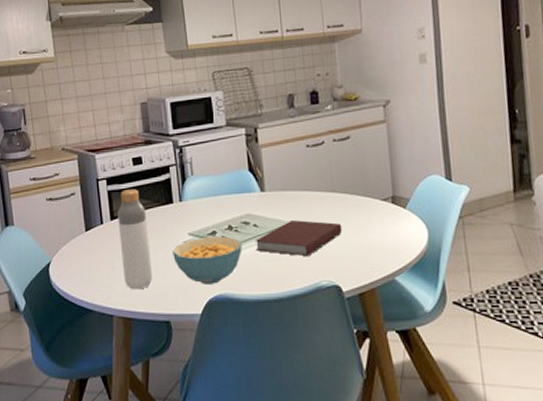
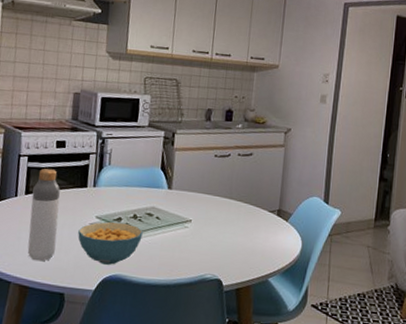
notebook: present [255,220,343,257] -> none [153,218,233,252]

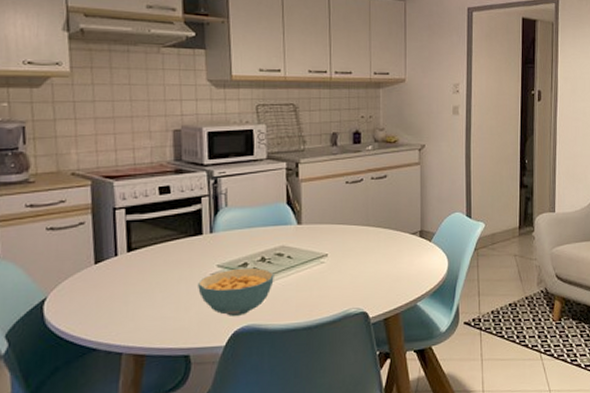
bottle: present [27,168,60,262] -> none [136,218,173,325]

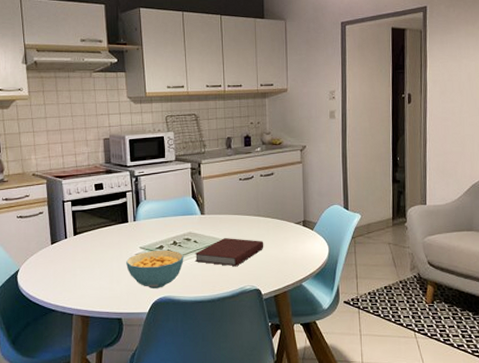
notebook: none [287,252,374,286] -> present [194,238,264,267]

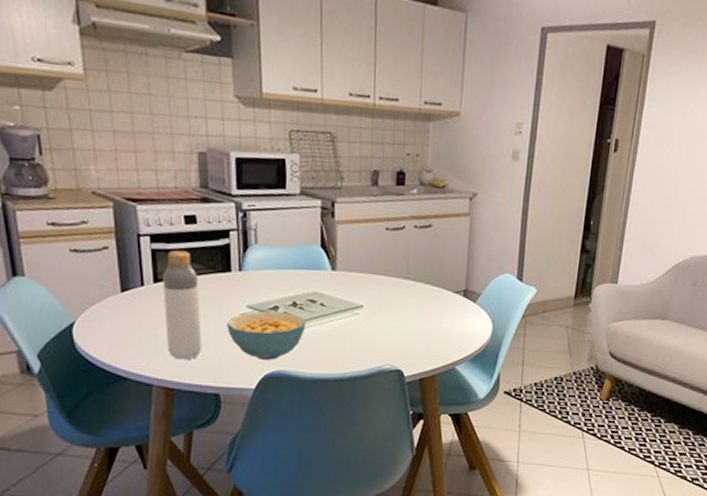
bottle: none [80,209,108,293] -> present [163,250,201,360]
notebook: present [194,238,264,267] -> none [319,303,412,341]

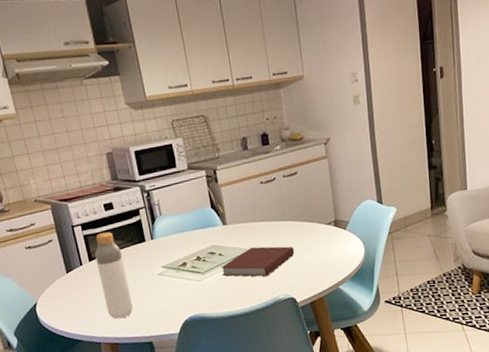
cereal bowl: present [227,311,306,360] -> none [149,266,211,308]
notebook: none [319,303,412,341] -> present [220,246,295,277]

